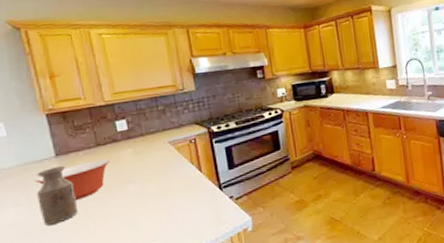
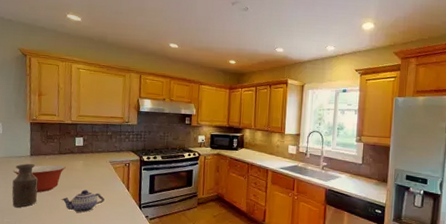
teapot: none [112,182,172,213] -> present [61,190,105,213]

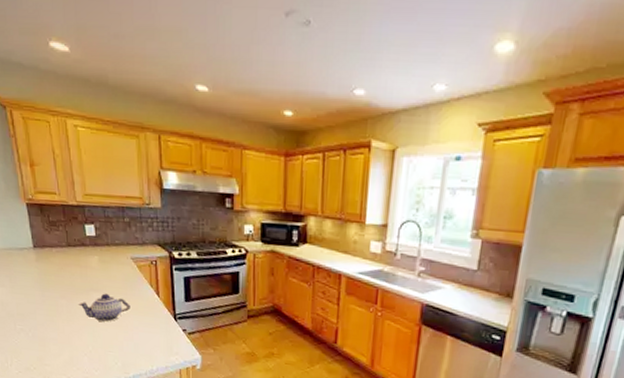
bottle: present [12,164,38,207] -> none [18,258,51,312]
mixing bowl: present [13,164,66,193] -> none [16,260,78,296]

